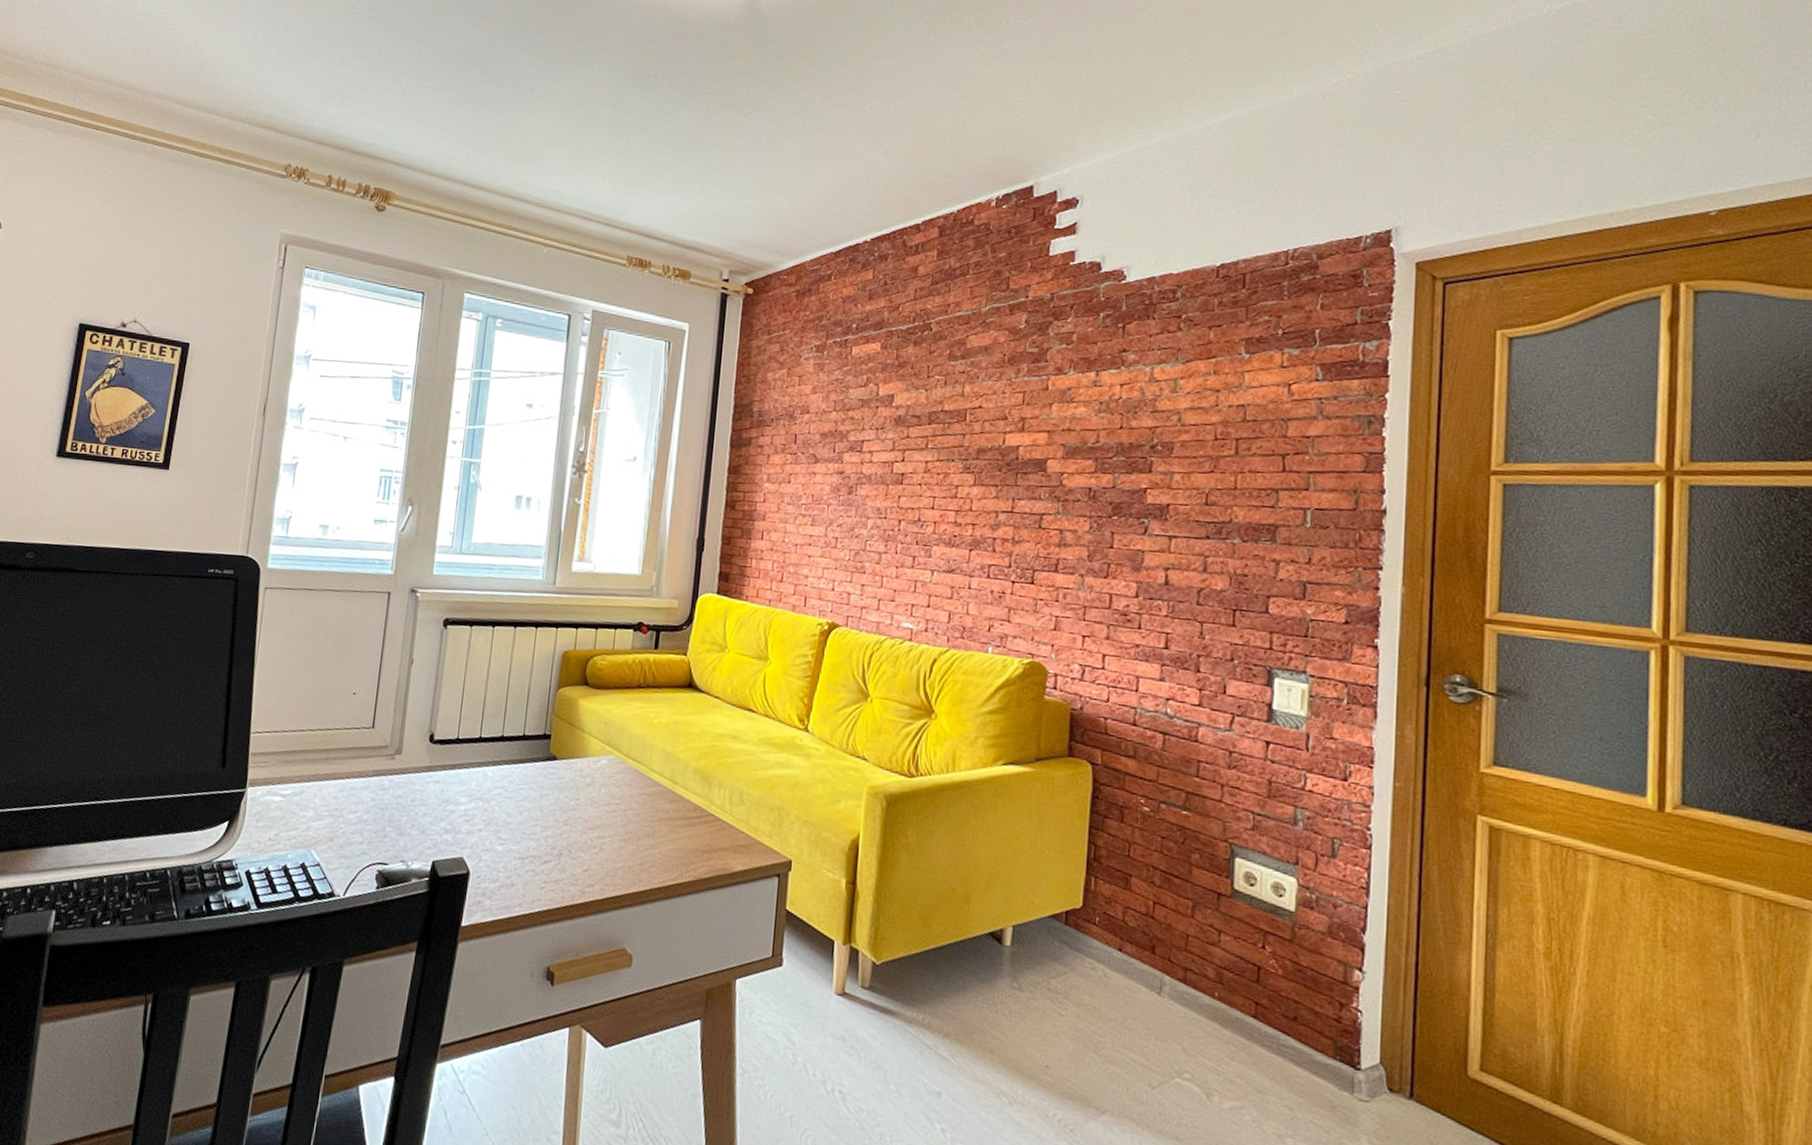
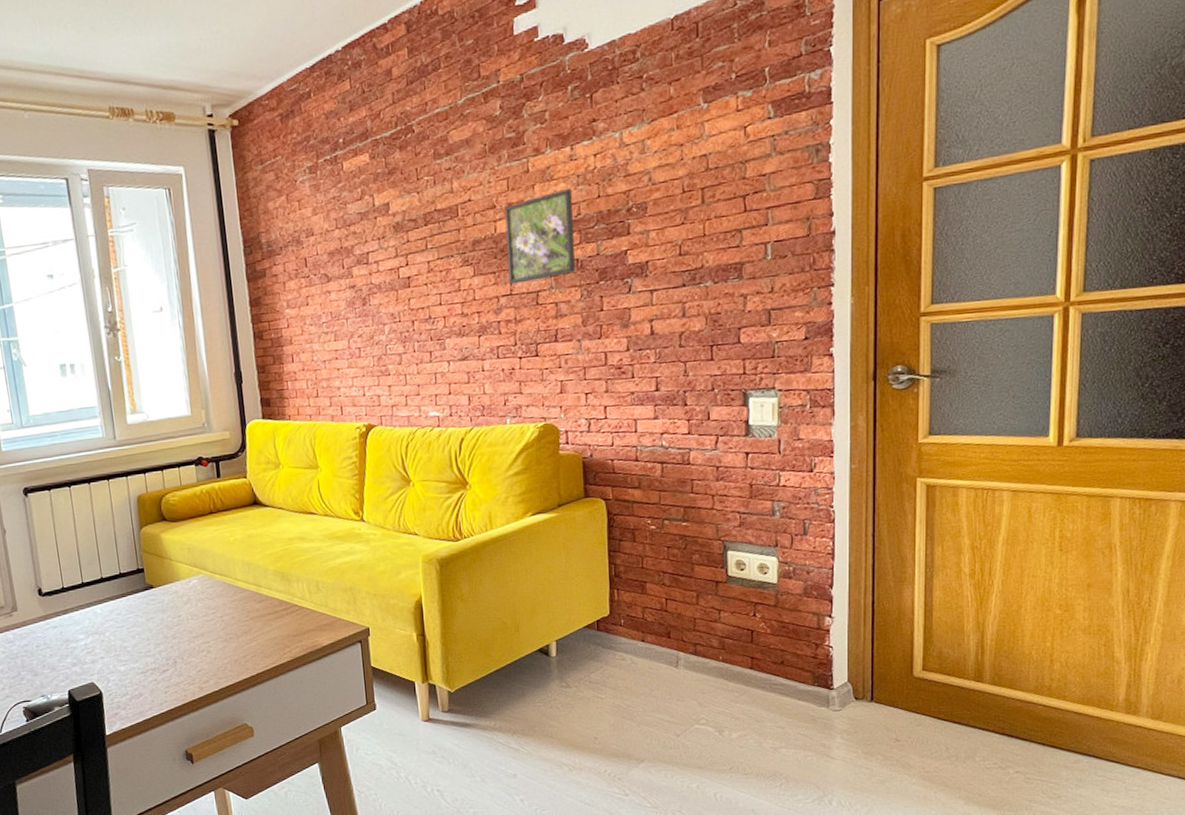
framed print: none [1011,414,1093,502] -> present [504,189,575,284]

